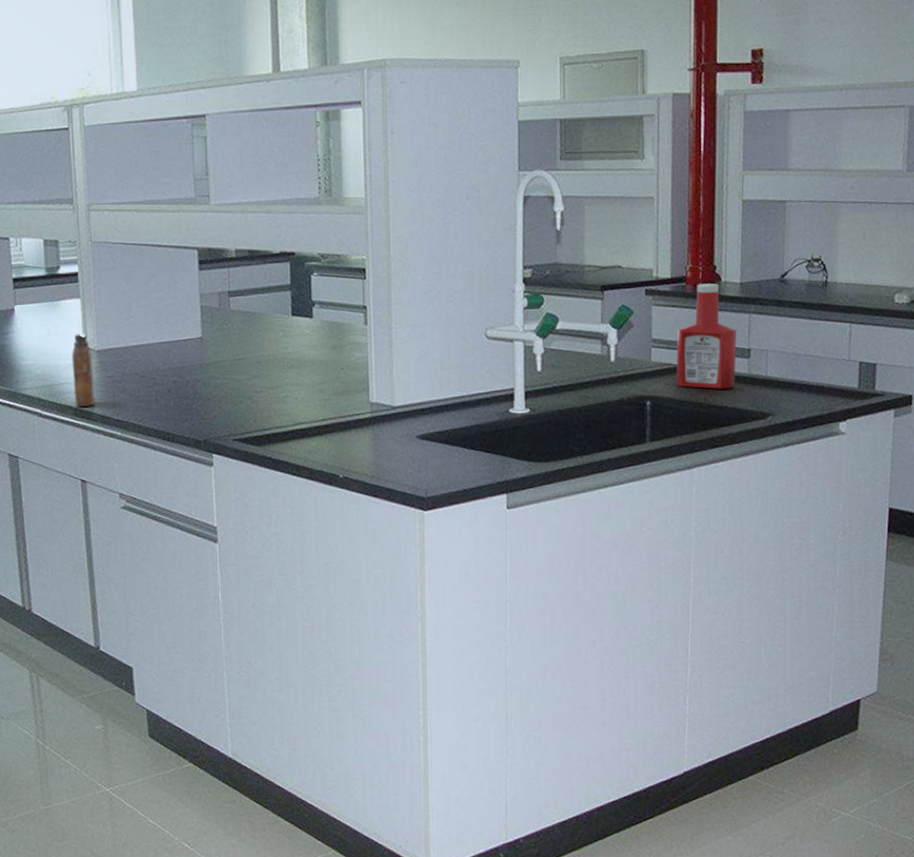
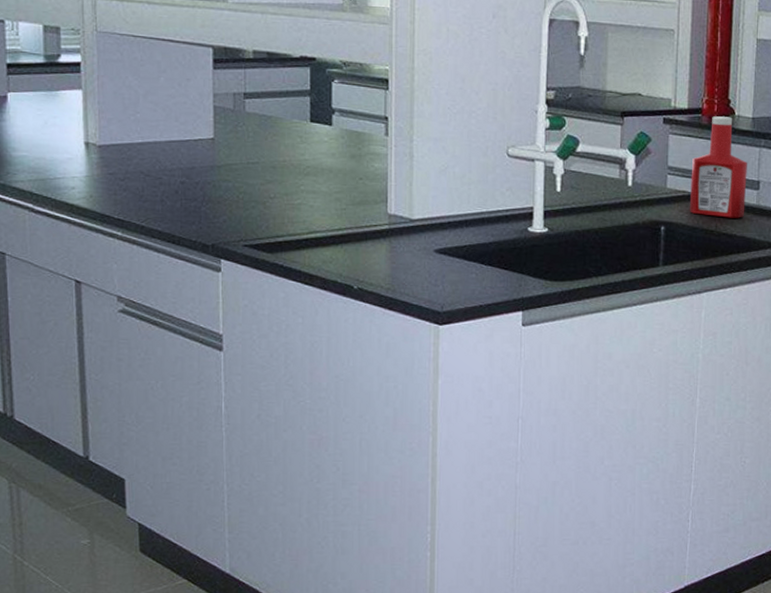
flask: present [71,332,97,407] -> none [70,126,96,204]

